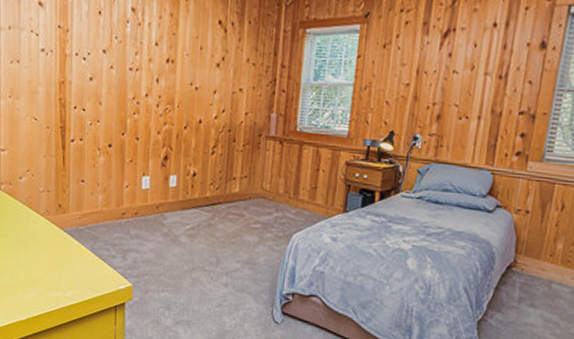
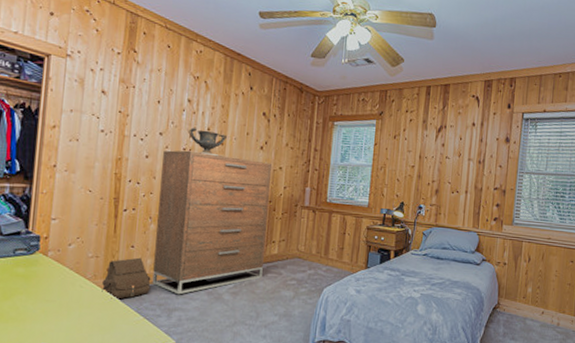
satchel: none [55,193,104,238] -> present [102,257,151,300]
dresser: none [105,70,231,235] -> present [152,150,273,295]
decorative urn: none [133,42,177,76] -> present [187,127,227,156]

